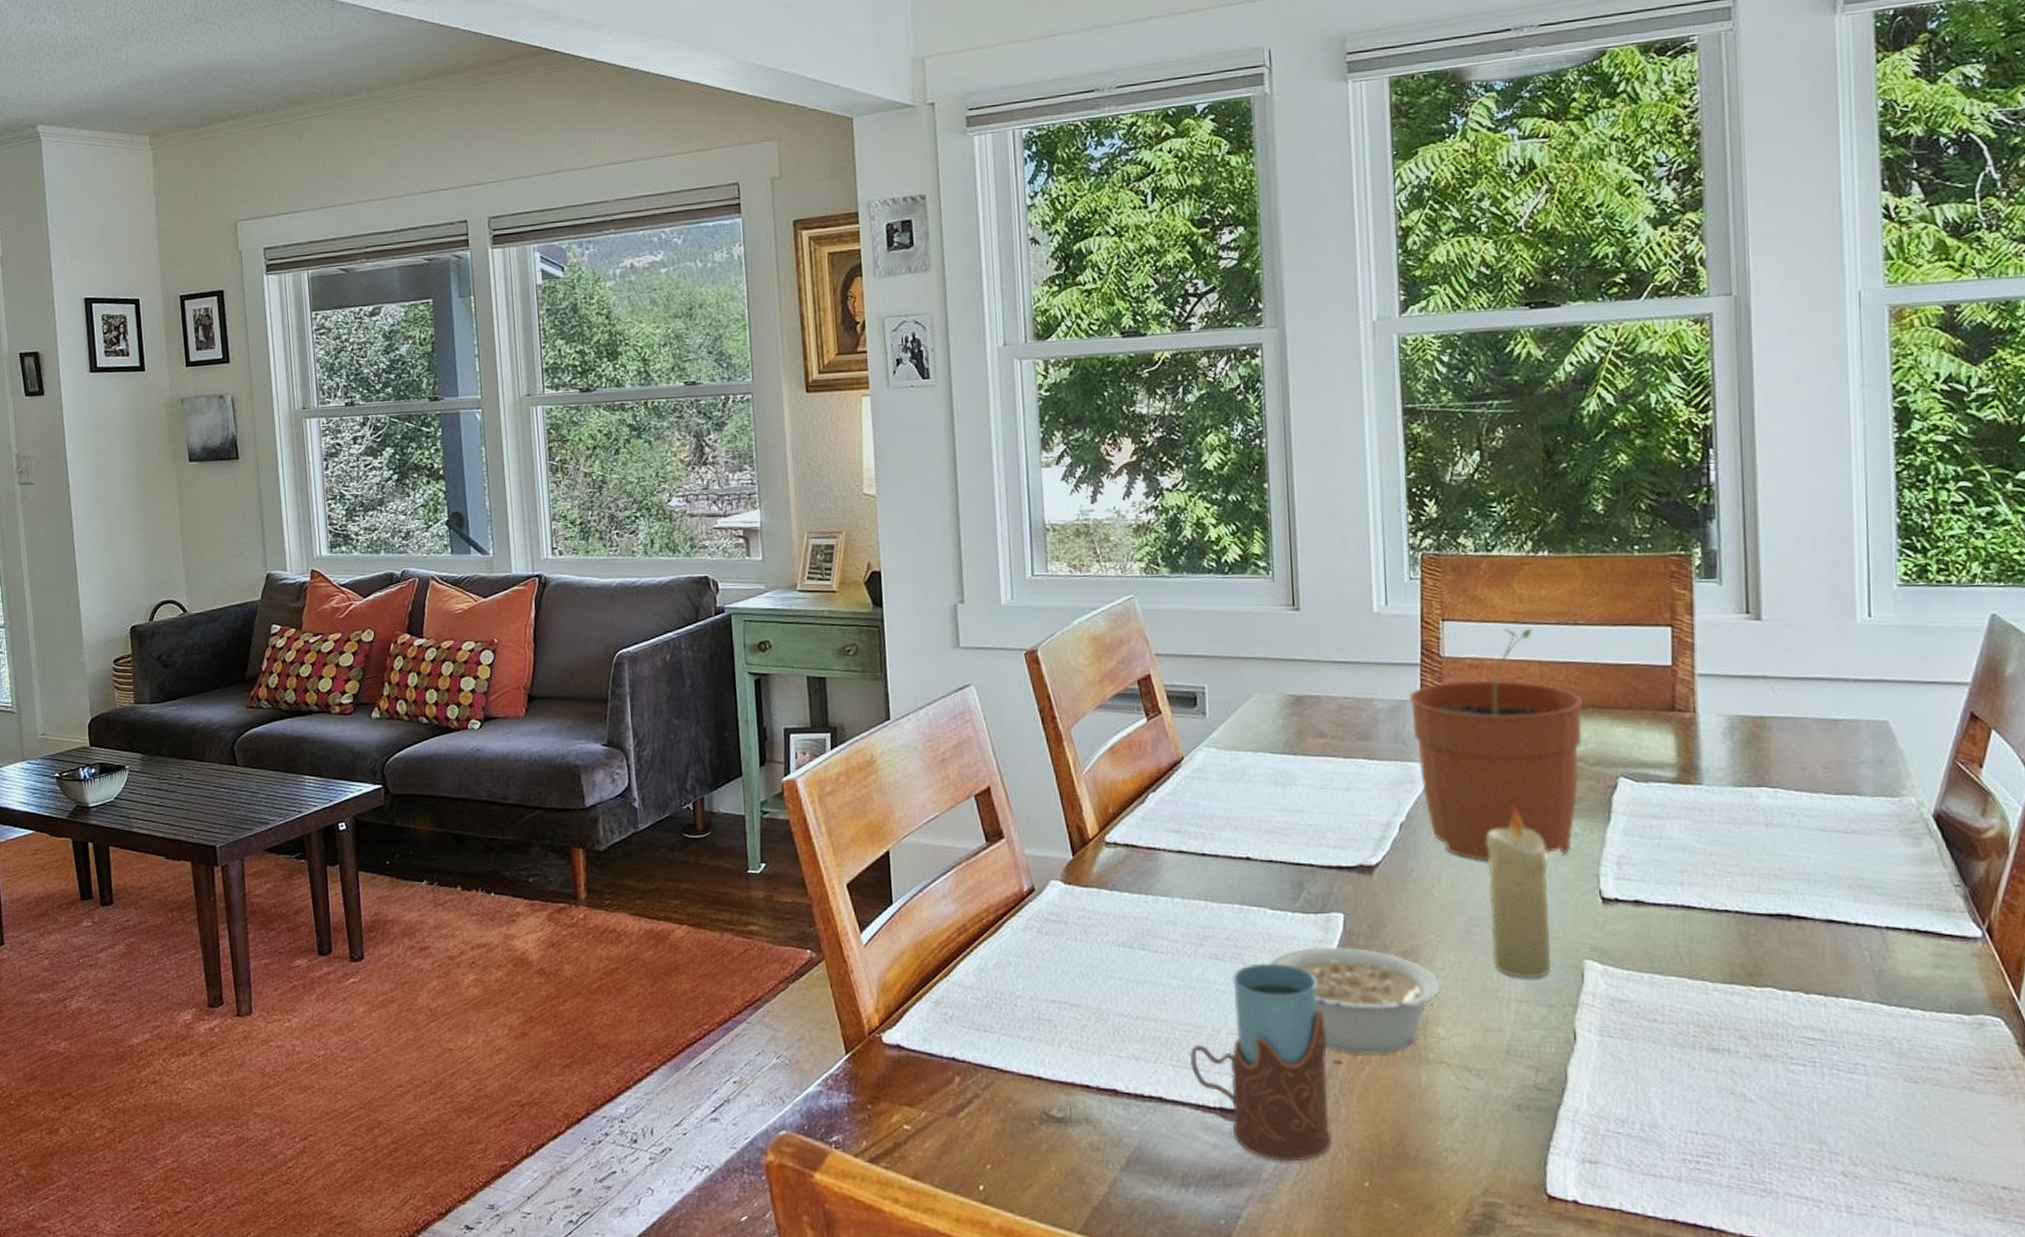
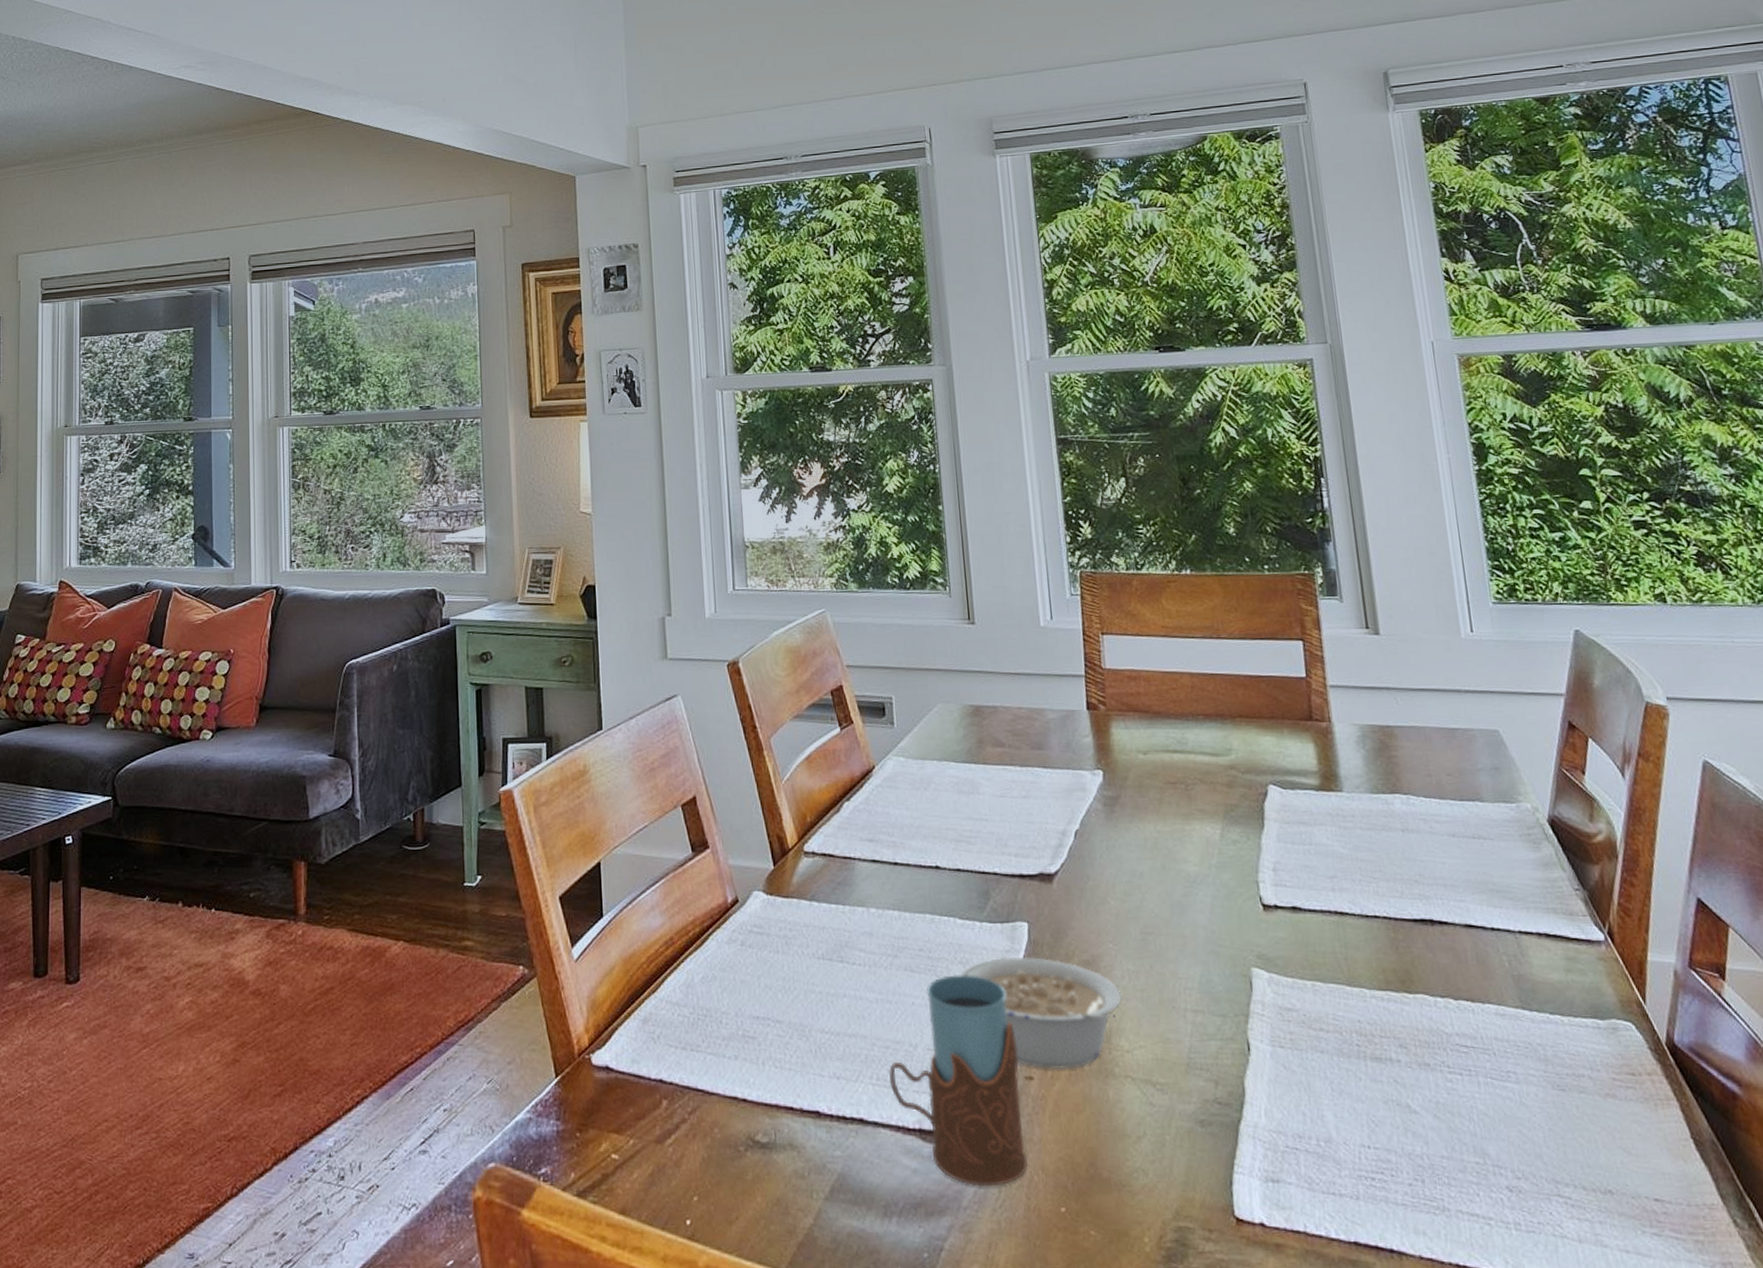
plant pot: present [1409,628,1584,863] -> none [1076,641,1233,870]
candle: present [1485,805,1551,978] -> none [1153,812,1221,987]

